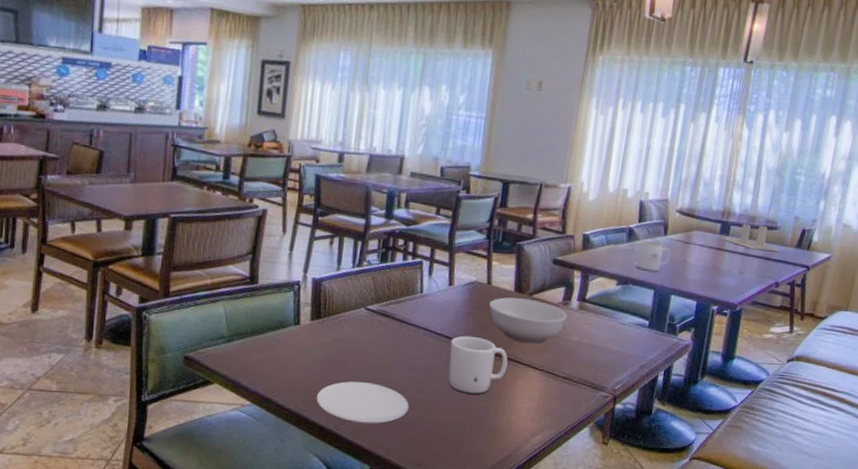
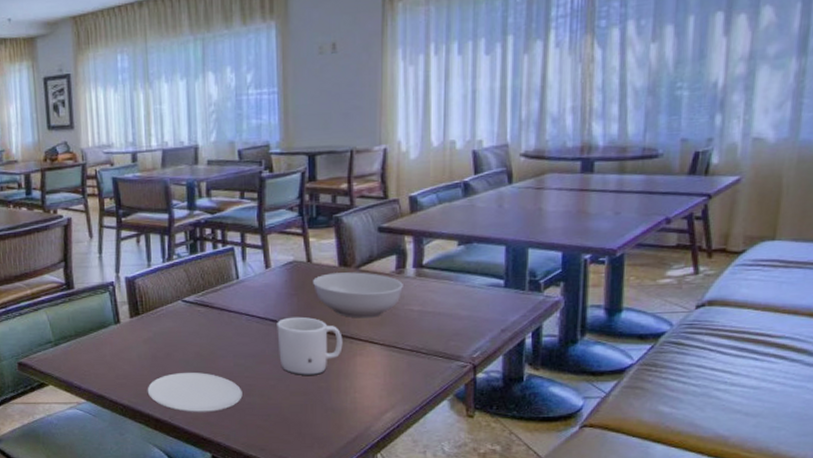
mug: present [634,239,671,272] -> none [476,191,521,226]
napkin holder: present [724,224,782,253] -> none [588,155,669,185]

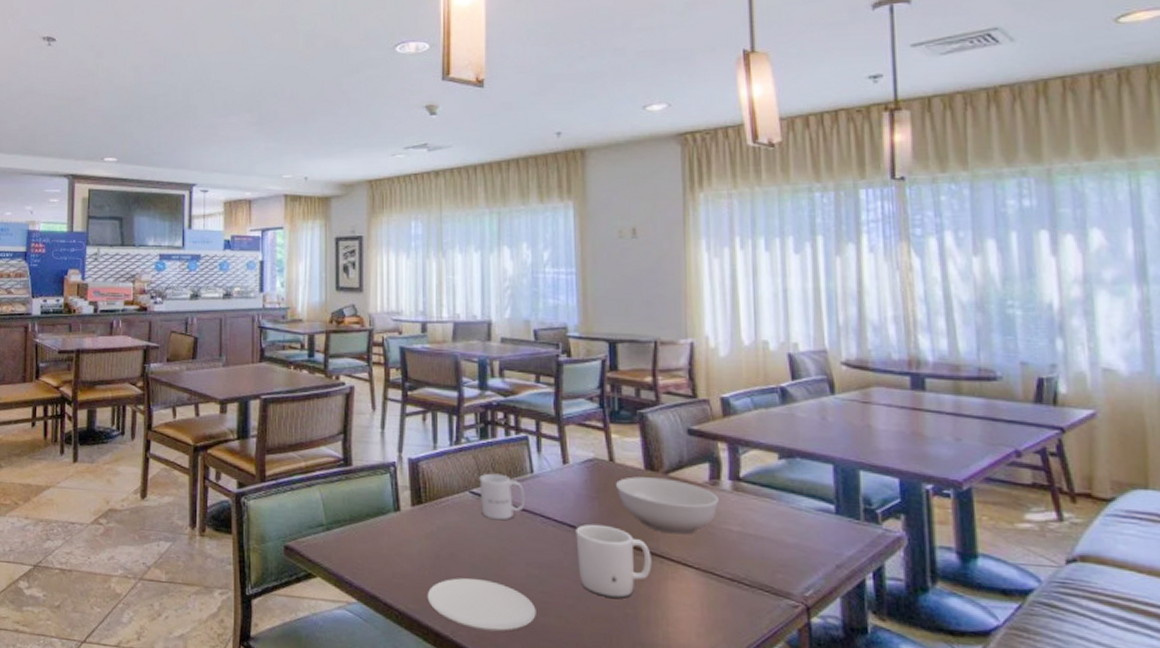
mug: none [190,282,233,322] -> present [479,473,526,521]

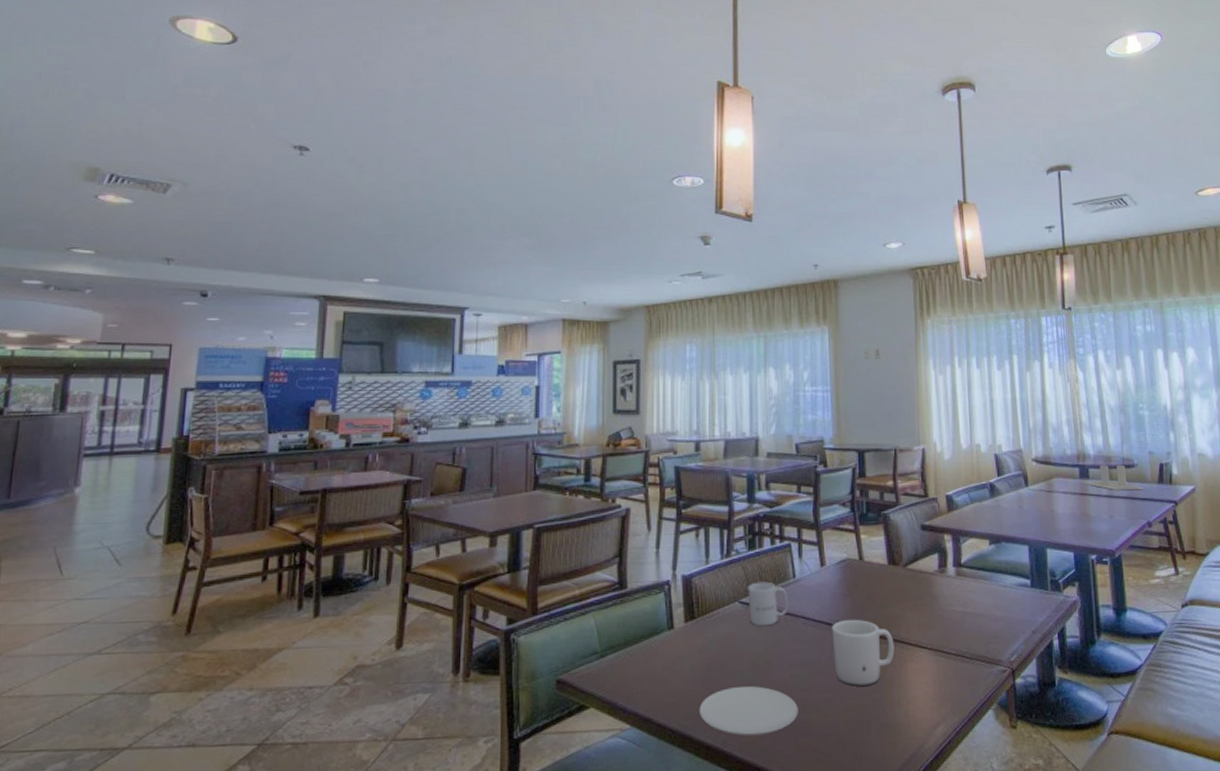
bowl: present [616,476,719,535] -> none [865,571,946,621]
napkin holder: none [921,375,1013,410] -> present [1086,464,1145,491]

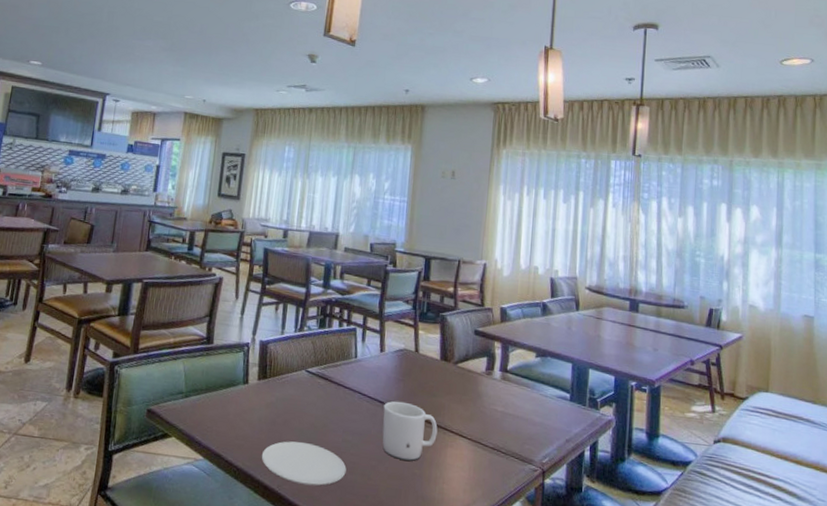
mug: present [748,581,789,627] -> none [313,356,349,396]
napkin holder: present [1086,464,1145,491] -> none [635,302,692,331]

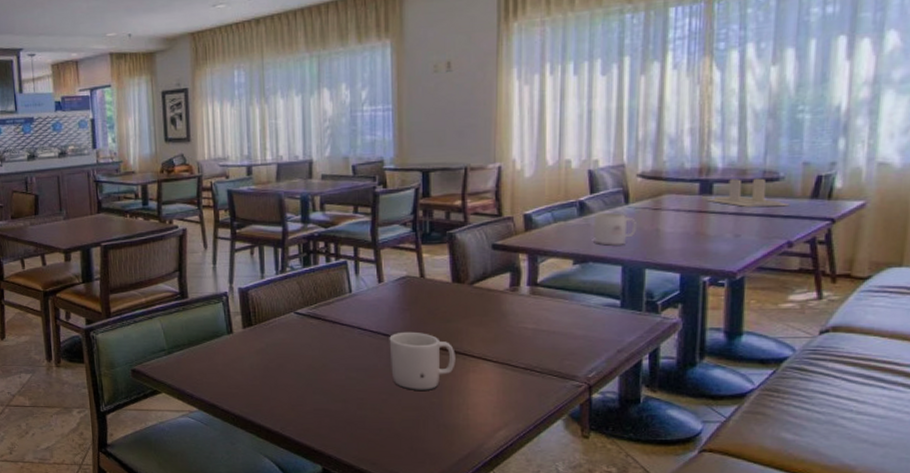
plate: present [261,441,347,486] -> none [258,384,354,425]
mug: none [551,314,585,346] -> present [592,211,638,246]
napkin holder: none [635,302,692,331] -> present [707,178,790,207]

